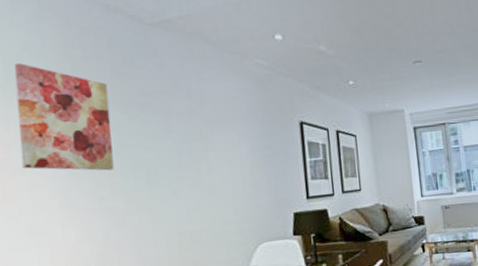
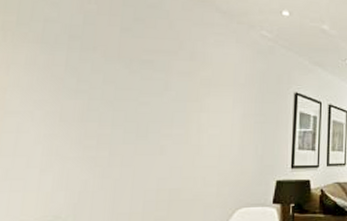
wall art: present [14,63,114,171] -> none [13,11,114,121]

